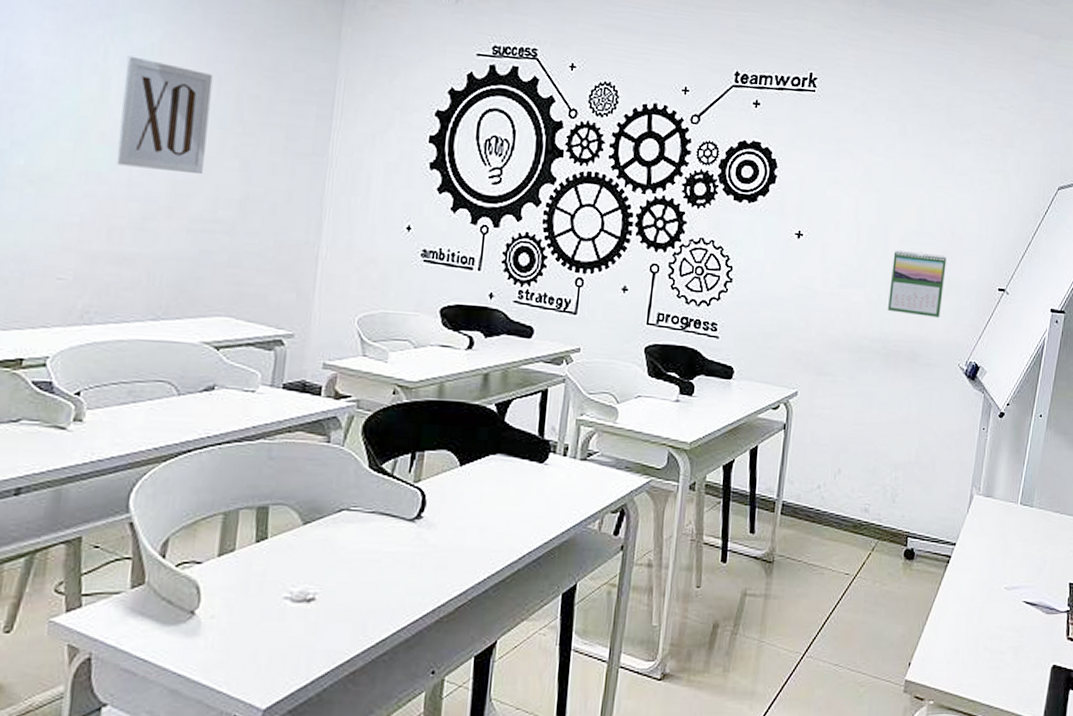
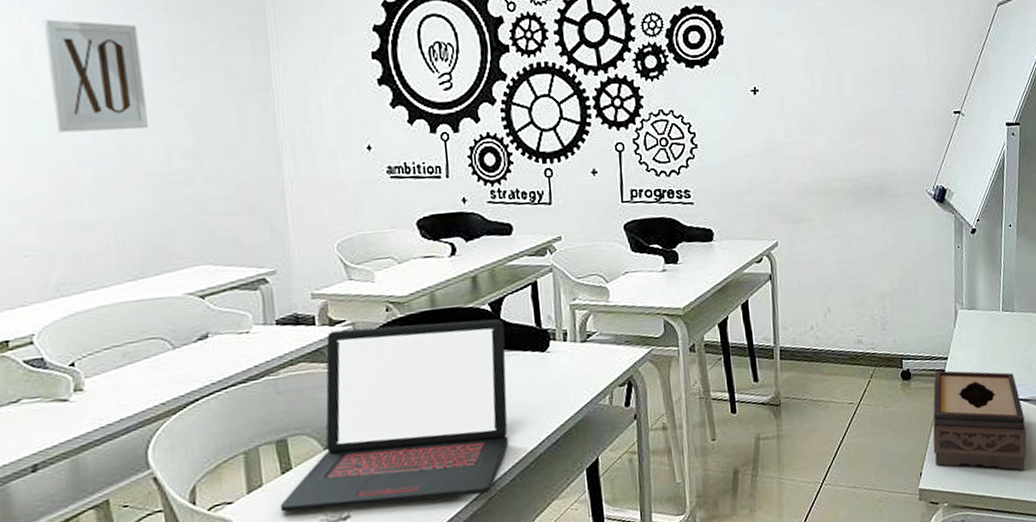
laptop: none [247,405,507,601] -> present [280,319,509,513]
calendar: present [888,250,947,318] -> none [849,88,902,151]
tissue box: none [926,556,1029,681] -> present [933,370,1027,471]

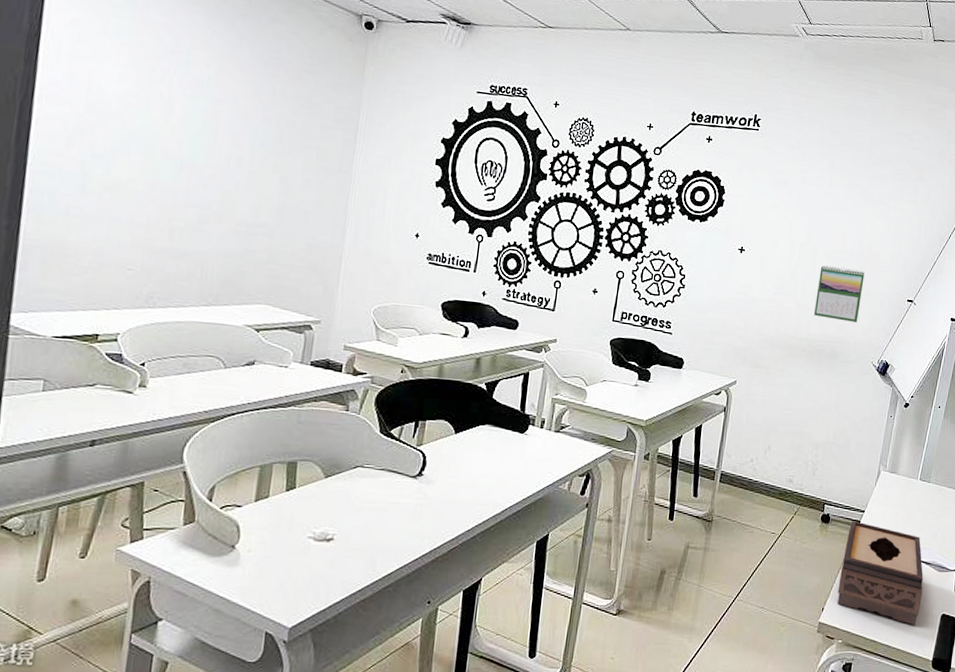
wall art: present [43,19,148,133] -> none [177,86,258,187]
laptop: present [280,319,509,513] -> none [278,380,495,545]
calendar: none [849,88,902,151] -> present [814,265,865,323]

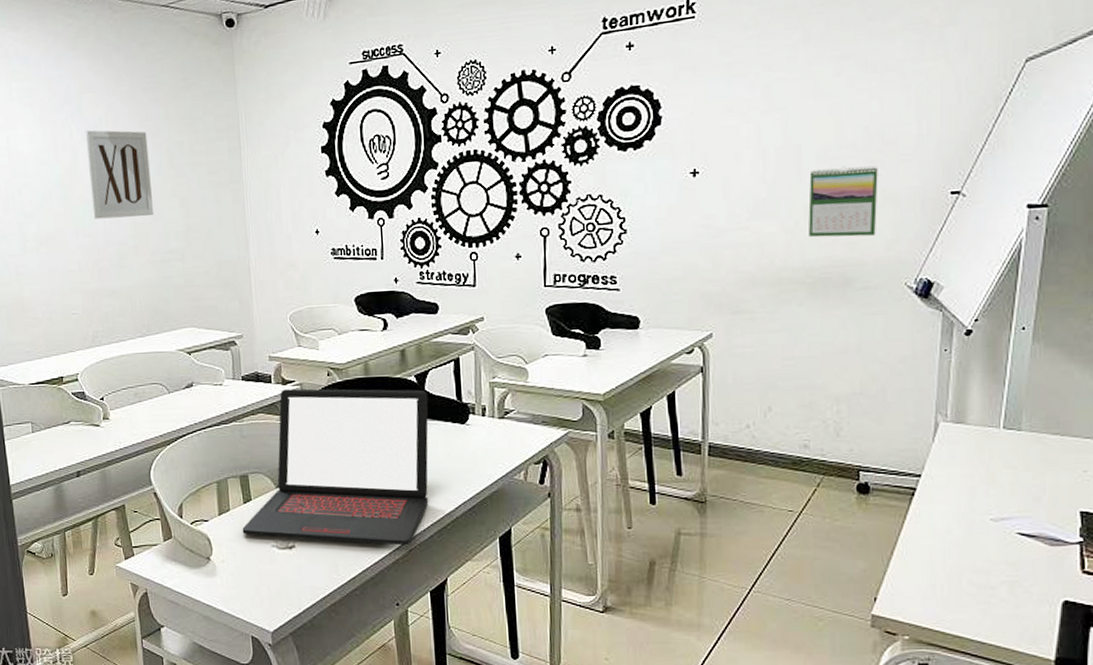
wall art: none [177,86,258,187] -> present [85,130,153,219]
laptop: none [278,380,495,545] -> present [242,388,429,546]
tissue box: present [837,521,923,626] -> none [894,488,1028,617]

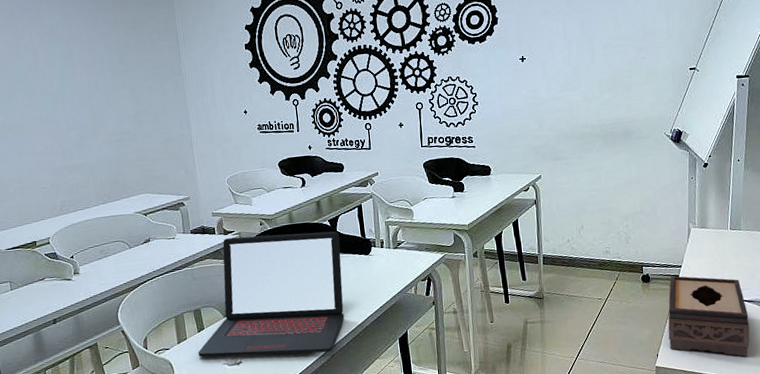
wall art: present [85,130,153,219] -> none [44,34,108,108]
calendar: present [808,165,878,238] -> none [599,51,644,103]
tissue box: none [894,488,1028,617] -> present [668,276,750,357]

